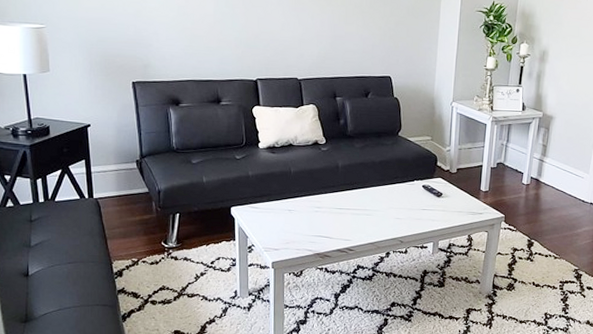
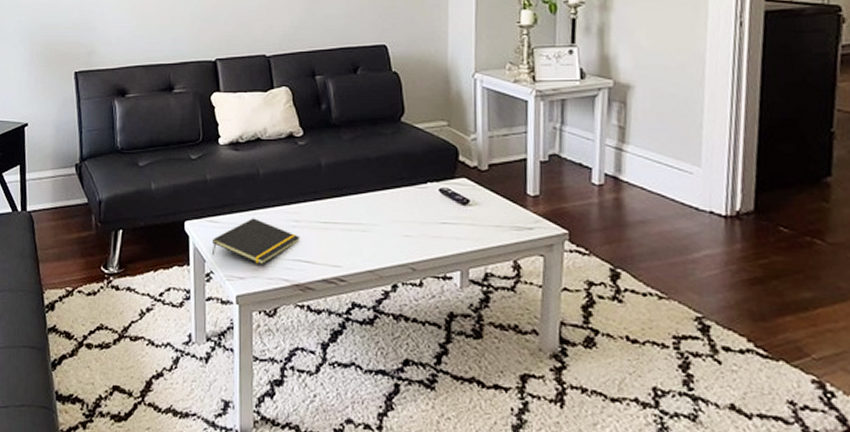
notepad: none [254,205,321,240] -> present [213,218,300,266]

